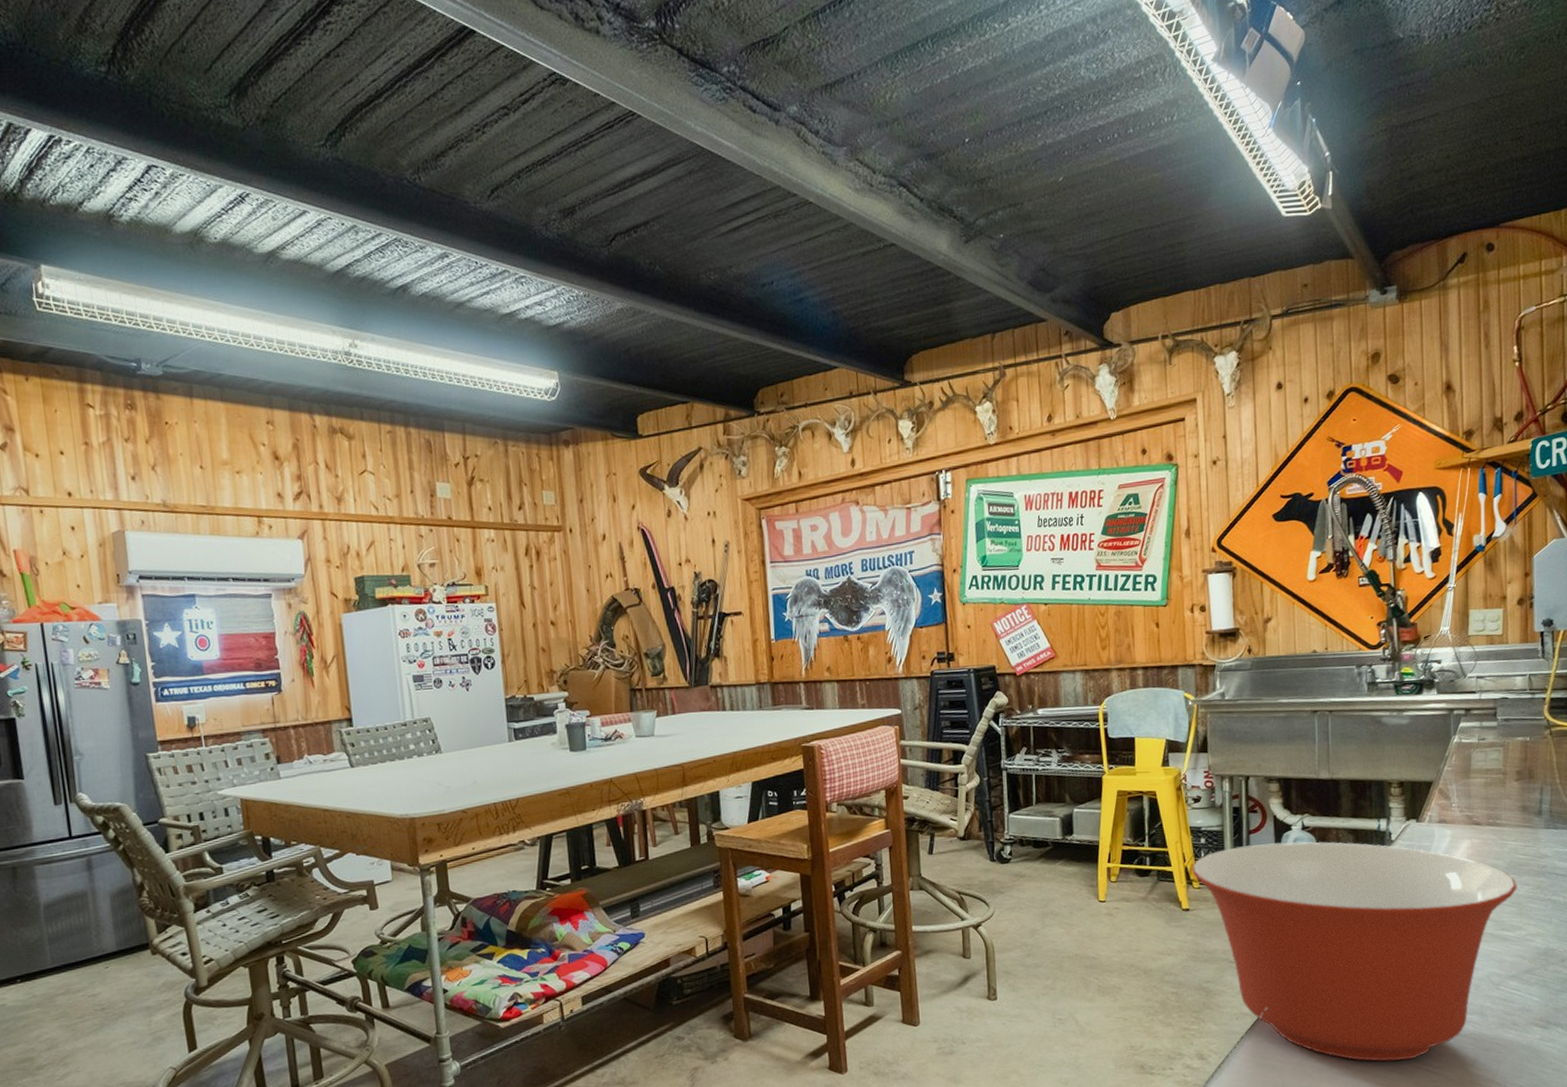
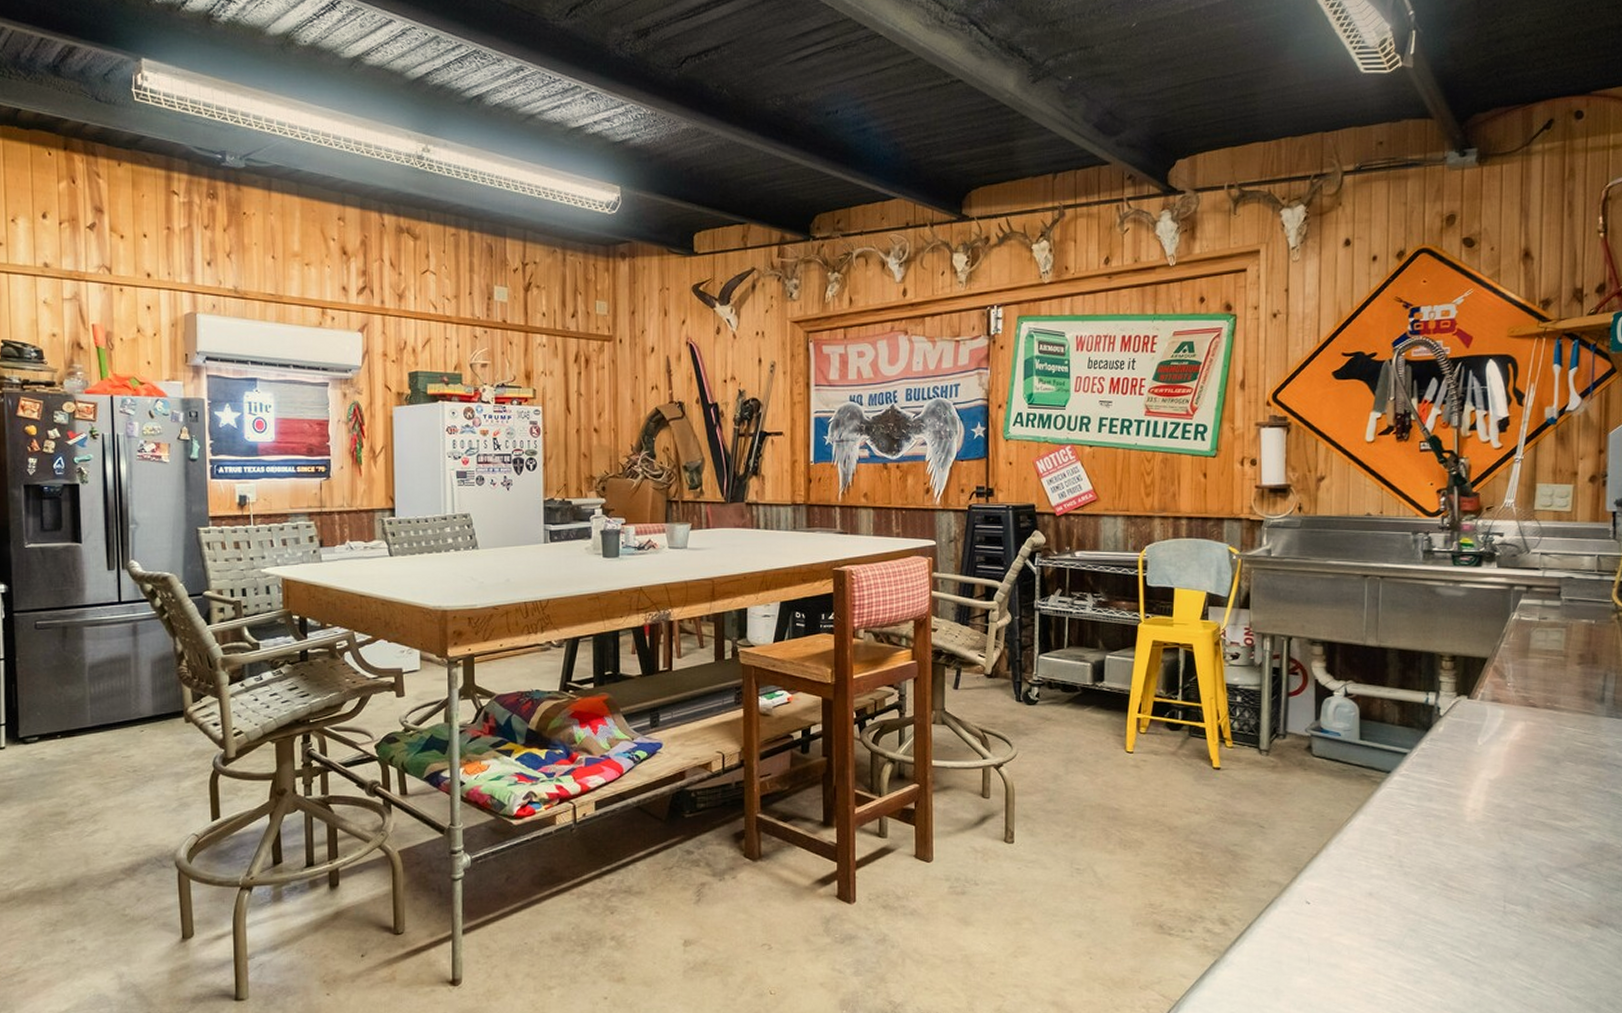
mixing bowl: present [1191,842,1517,1062] -> none [1225,707,1573,947]

